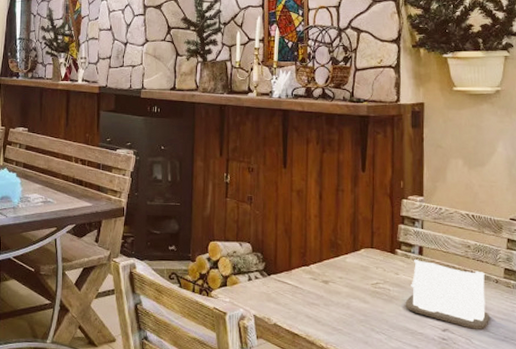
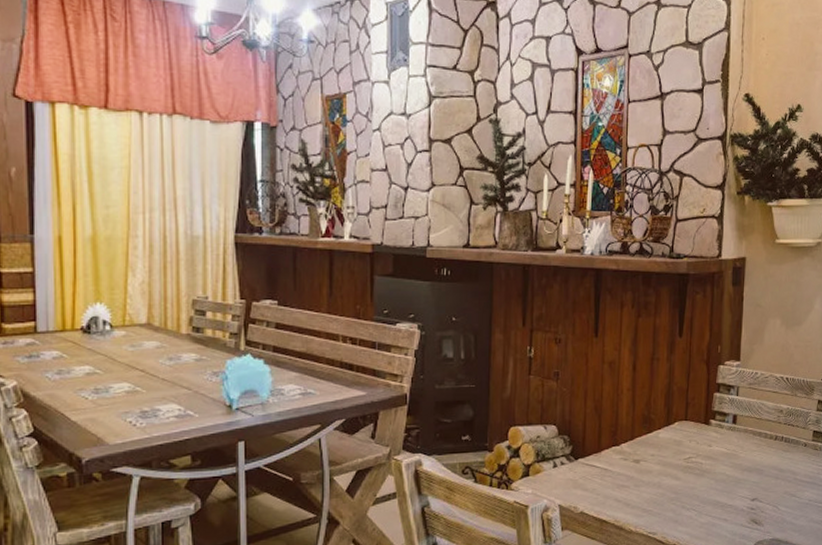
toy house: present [405,260,489,330] -> none [716,429,796,496]

